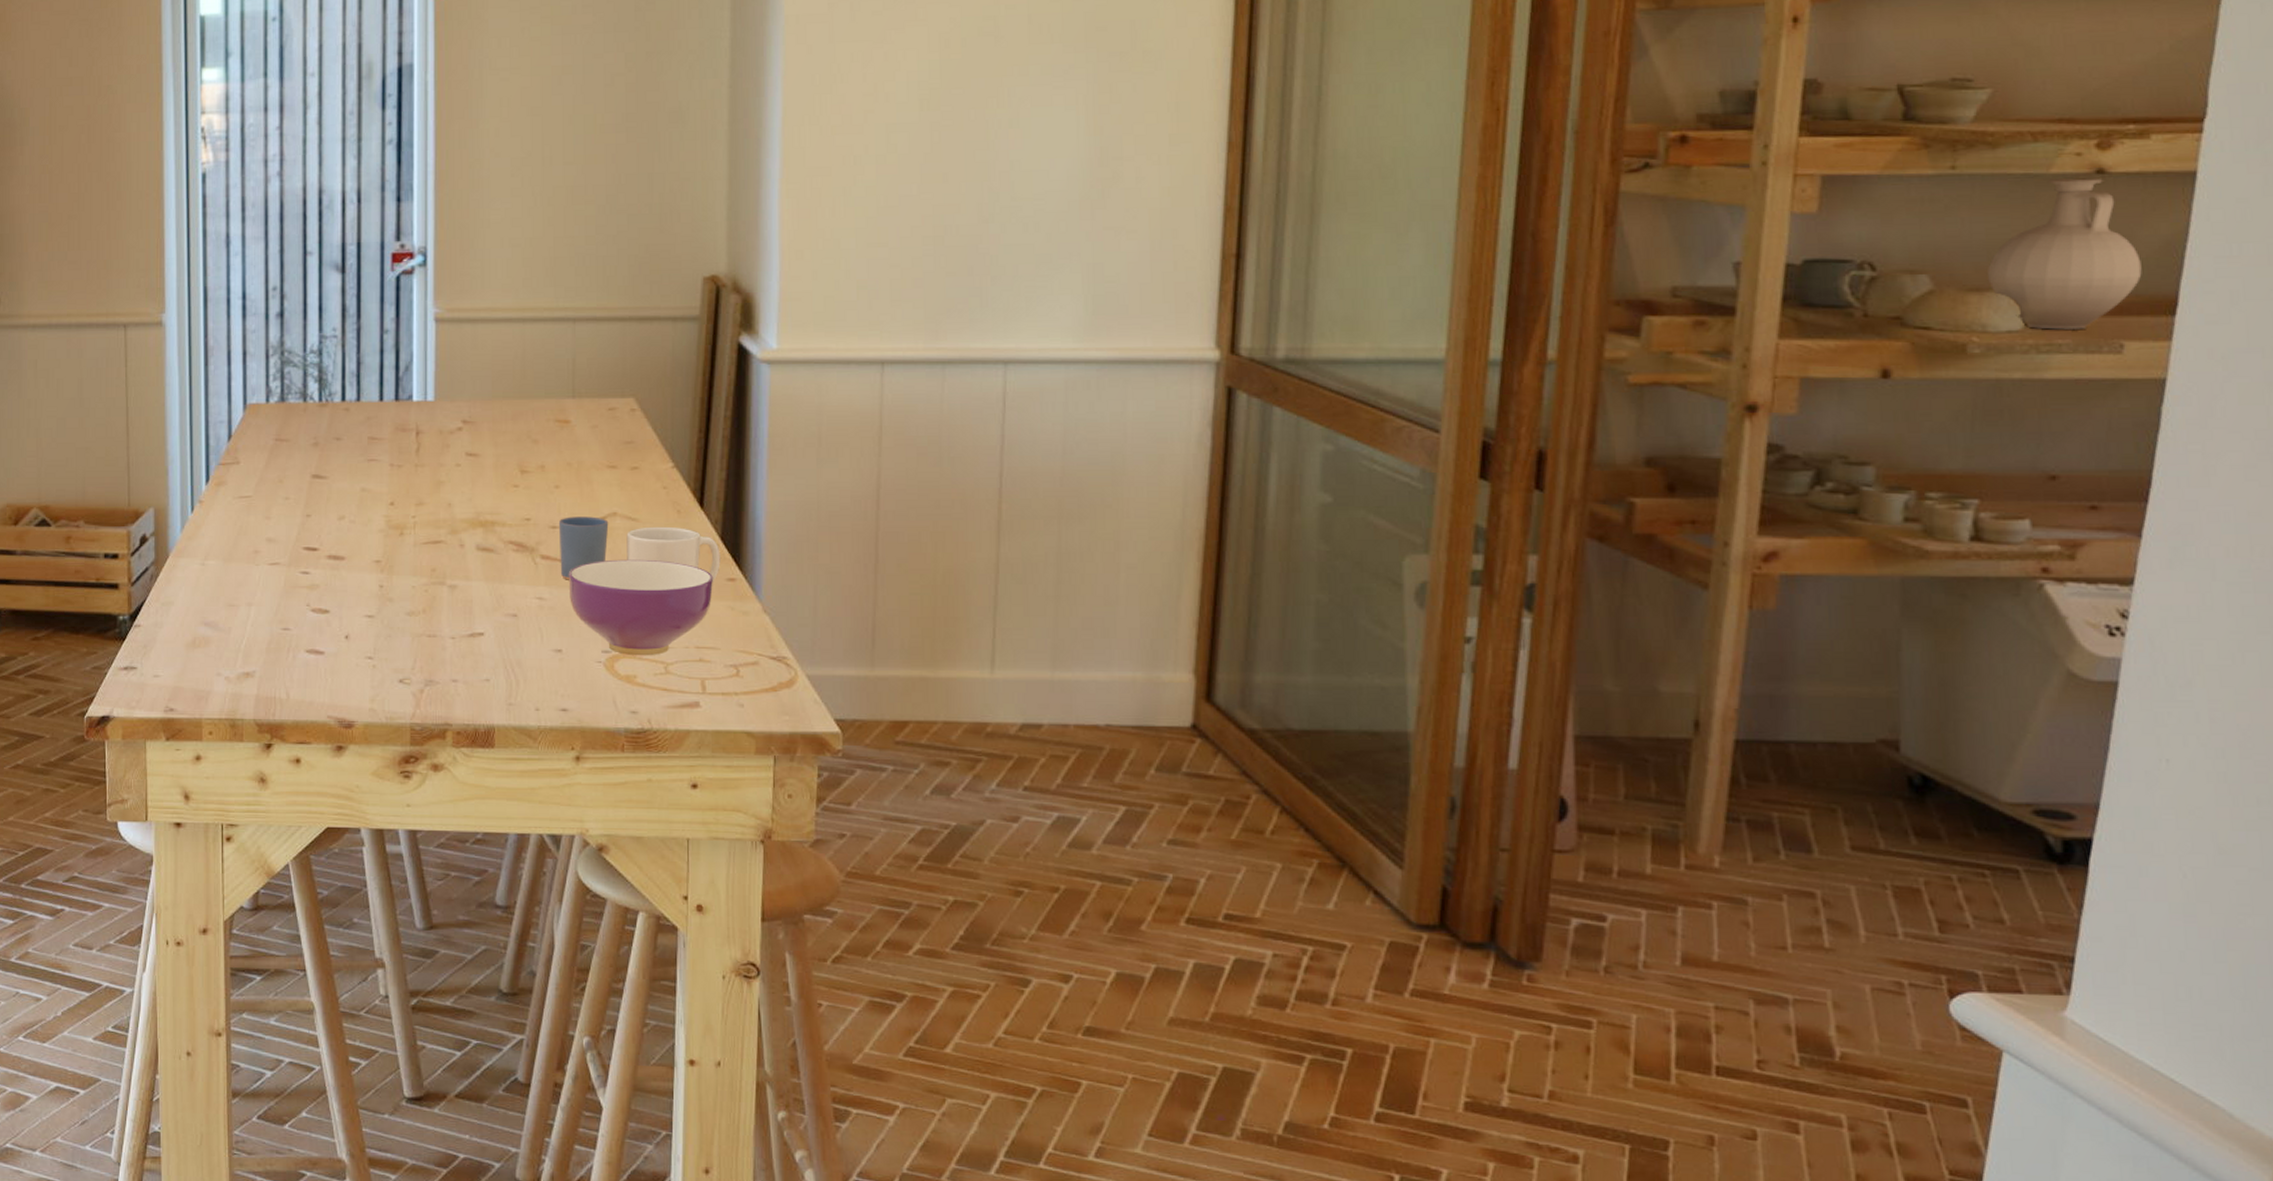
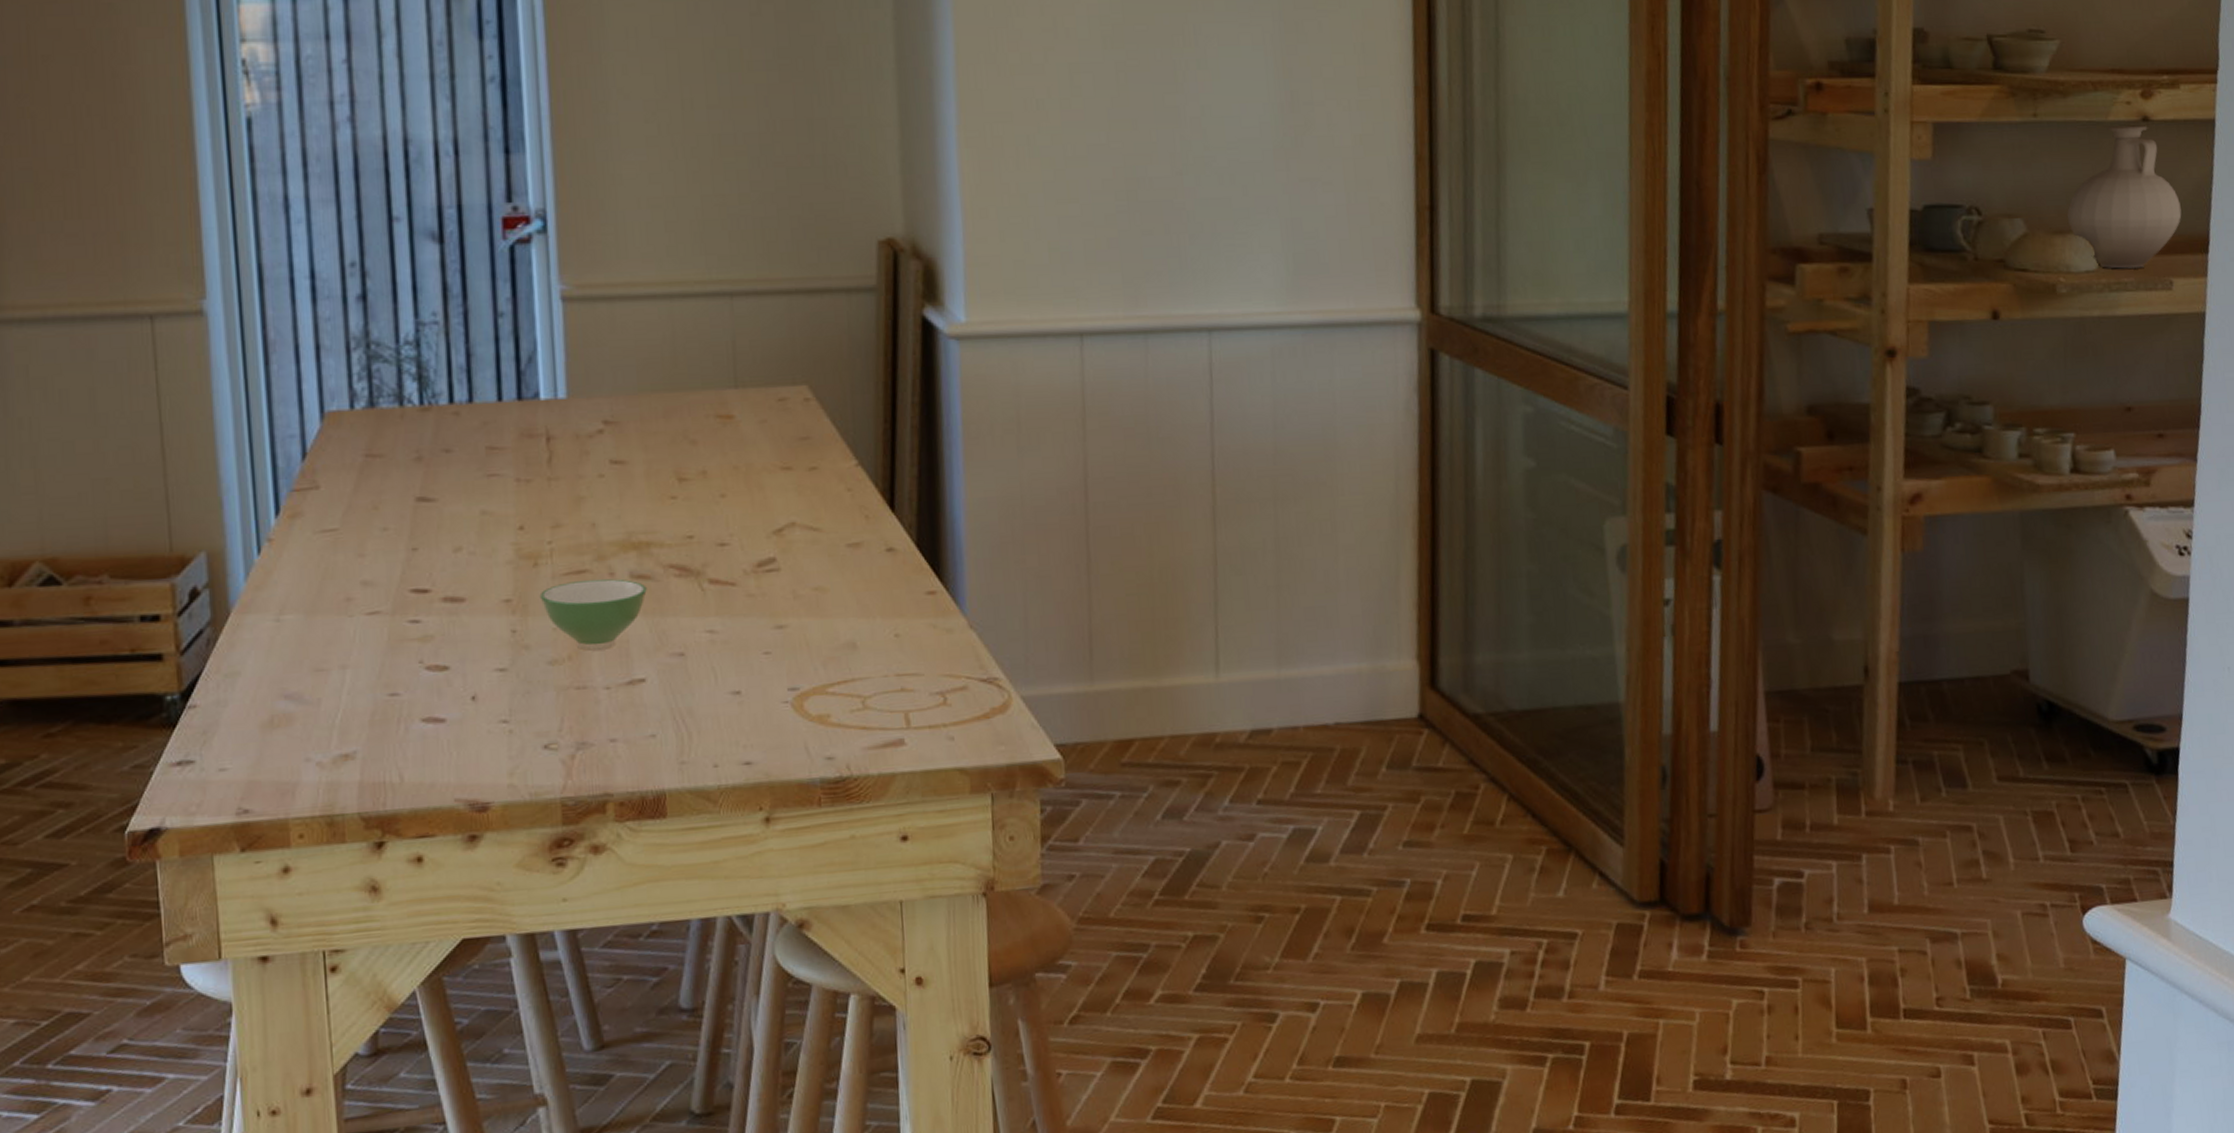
bowl: none [403,550,489,606] -> present [539,579,647,651]
mug: present [558,516,609,580] -> none [727,529,787,607]
bowl: present [568,559,714,655] -> none [742,576,912,691]
mug: present [626,526,721,582] -> none [808,535,918,598]

